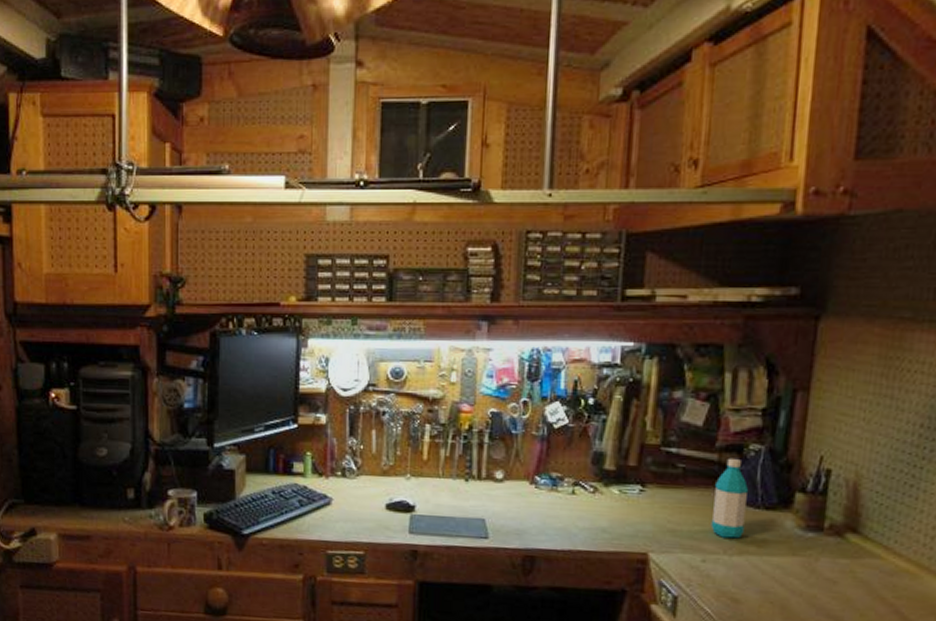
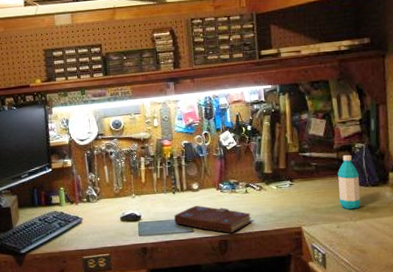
book: none [462,501,577,549] -> present [174,205,252,234]

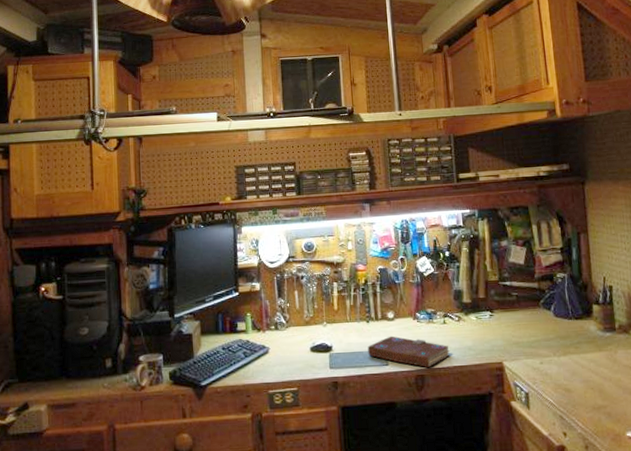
water bottle: present [338,154,361,210] -> none [540,284,564,344]

